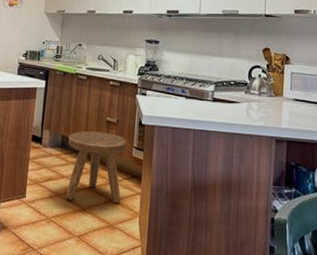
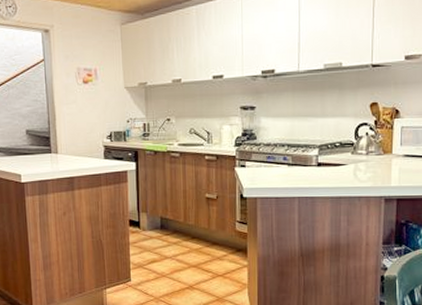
stool: present [65,130,127,204] -> none [168,209,230,279]

